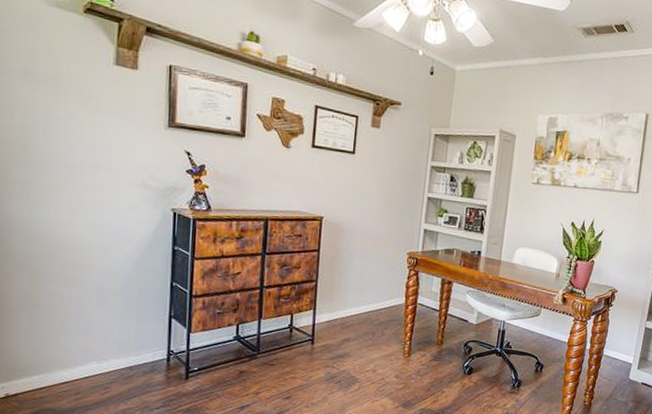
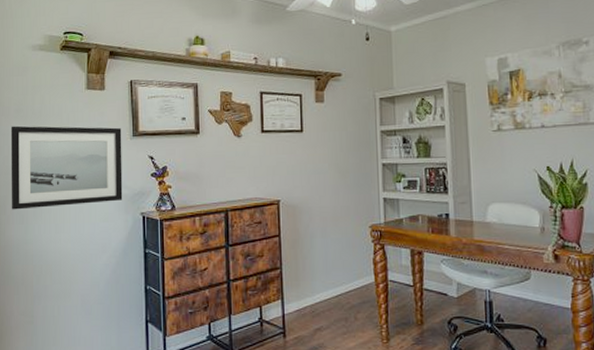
wall art: none [13,89,156,193] -> present [10,125,123,210]

